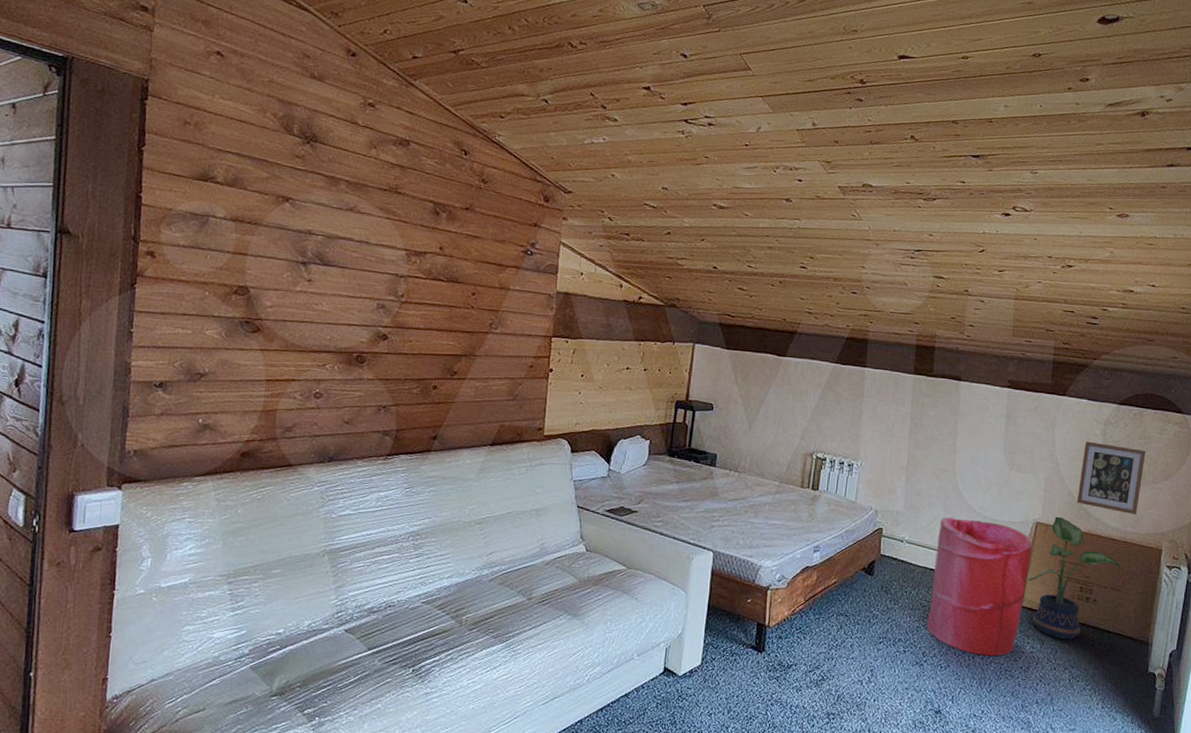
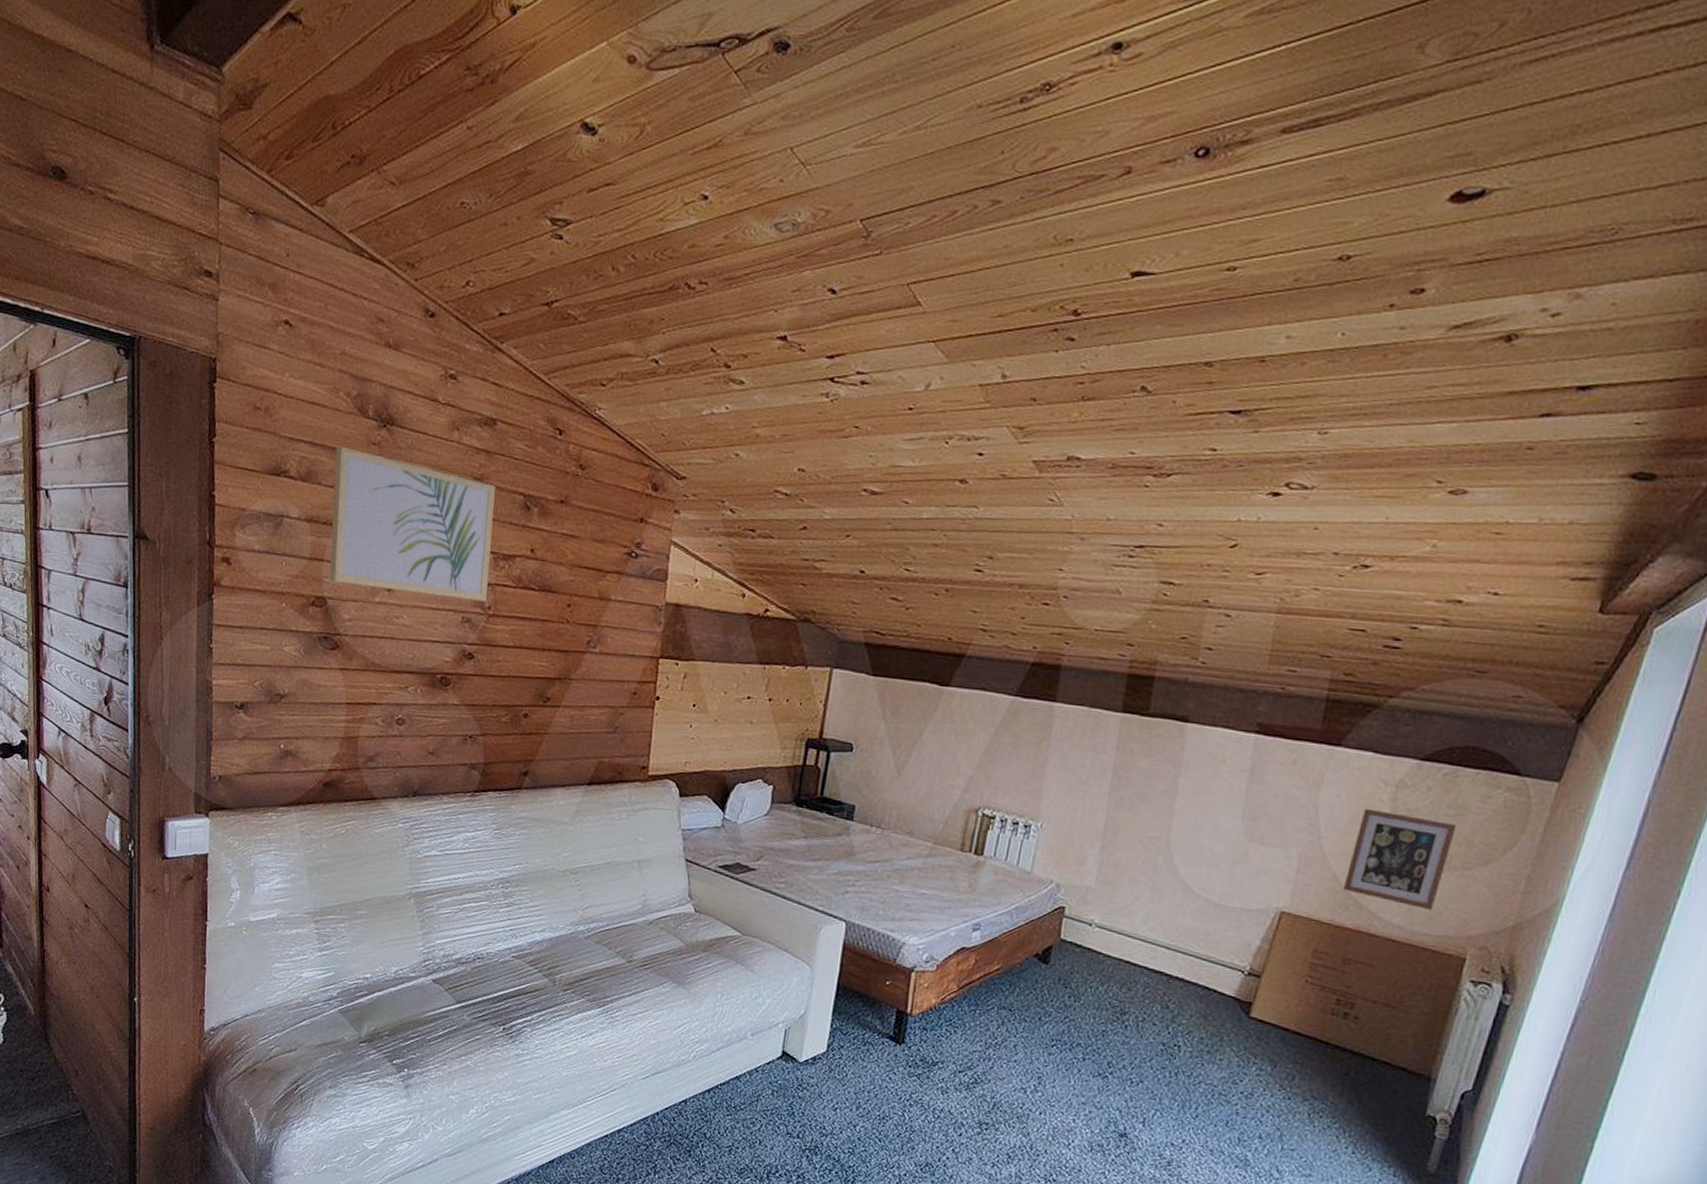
wall art: none [252,158,408,291] -> present [329,446,495,602]
laundry hamper: present [927,517,1033,657] -> none [1115,898,1272,1076]
potted plant: present [1028,516,1121,639] -> none [1262,905,1401,1064]

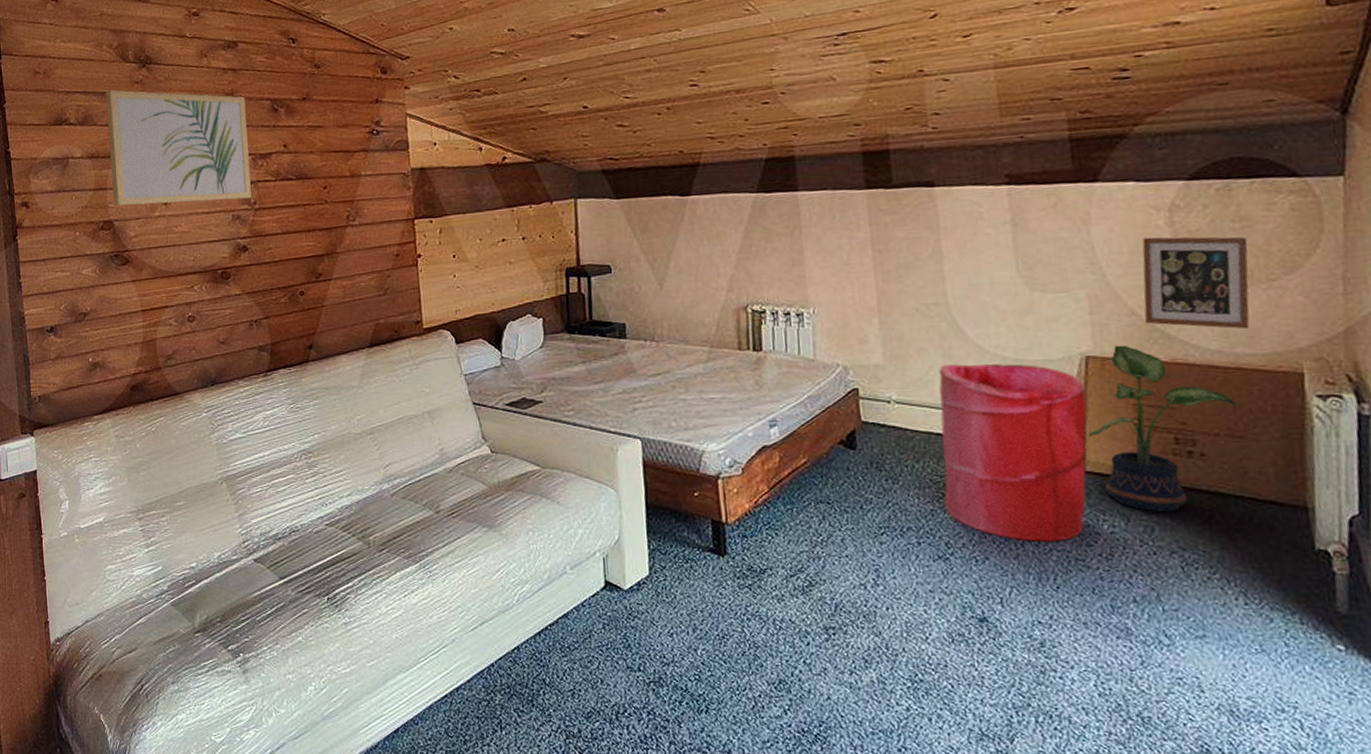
laundry hamper: none [1115,898,1272,1076] -> present [939,363,1088,542]
potted plant: none [1262,905,1401,1064] -> present [1088,345,1238,511]

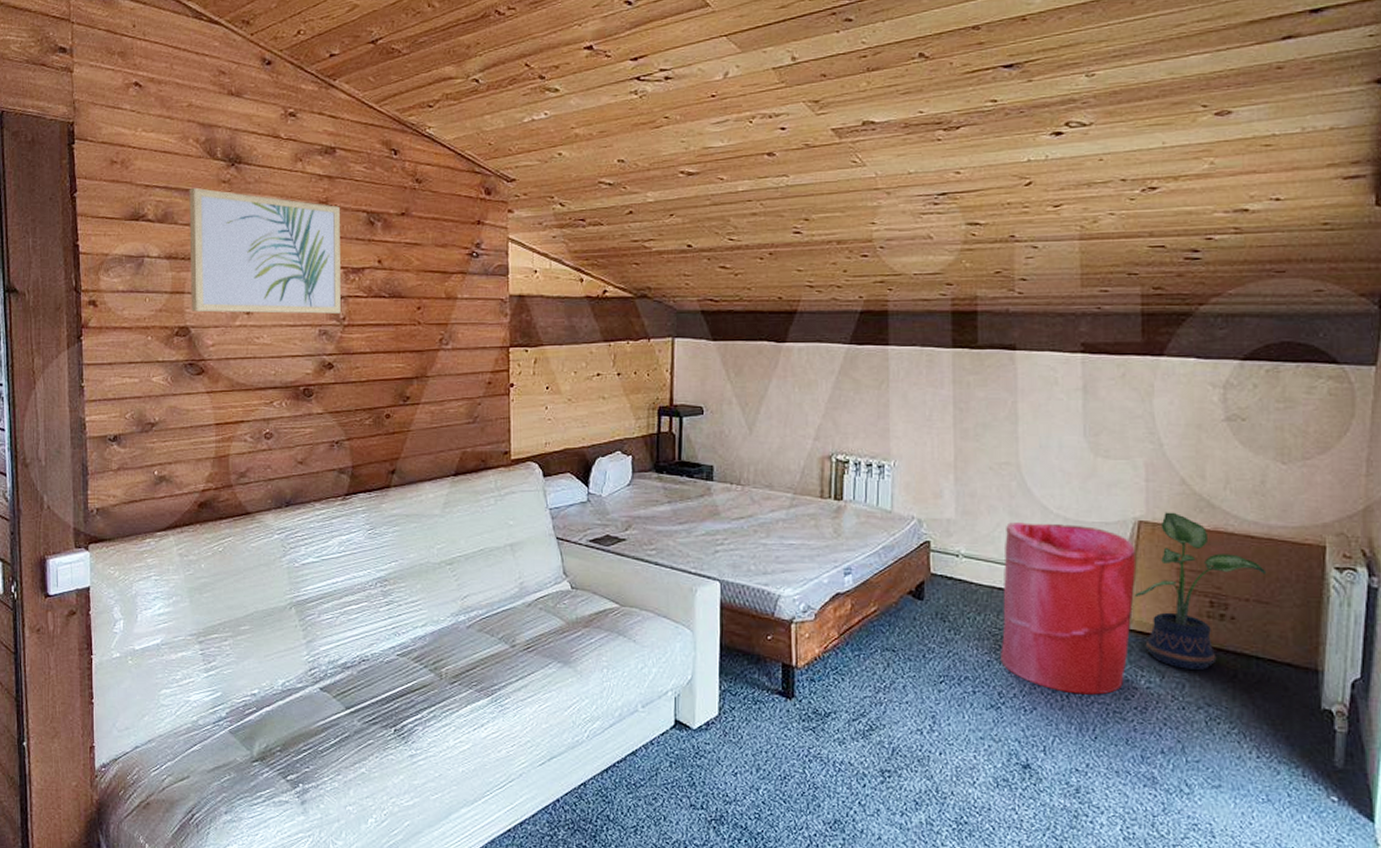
picture frame: present [1142,236,1250,330] -> none [1193,411,1289,503]

